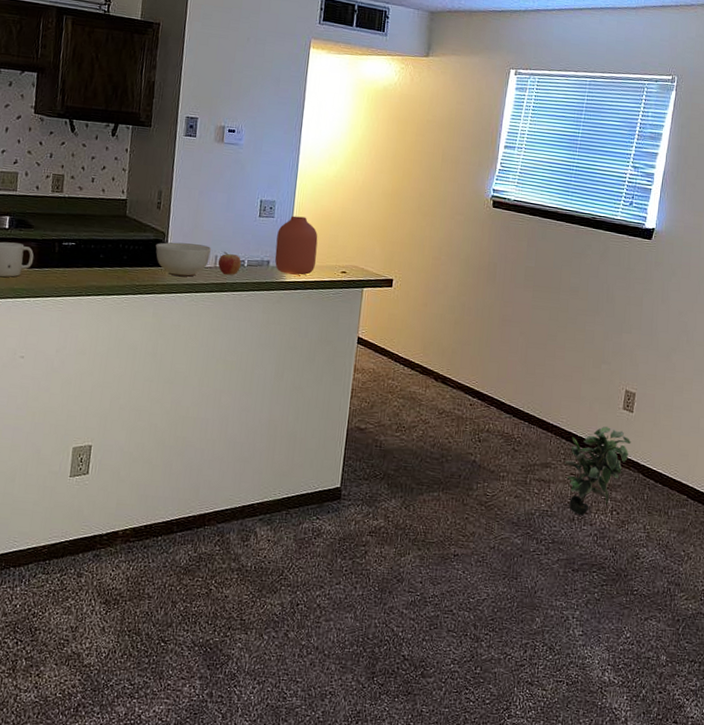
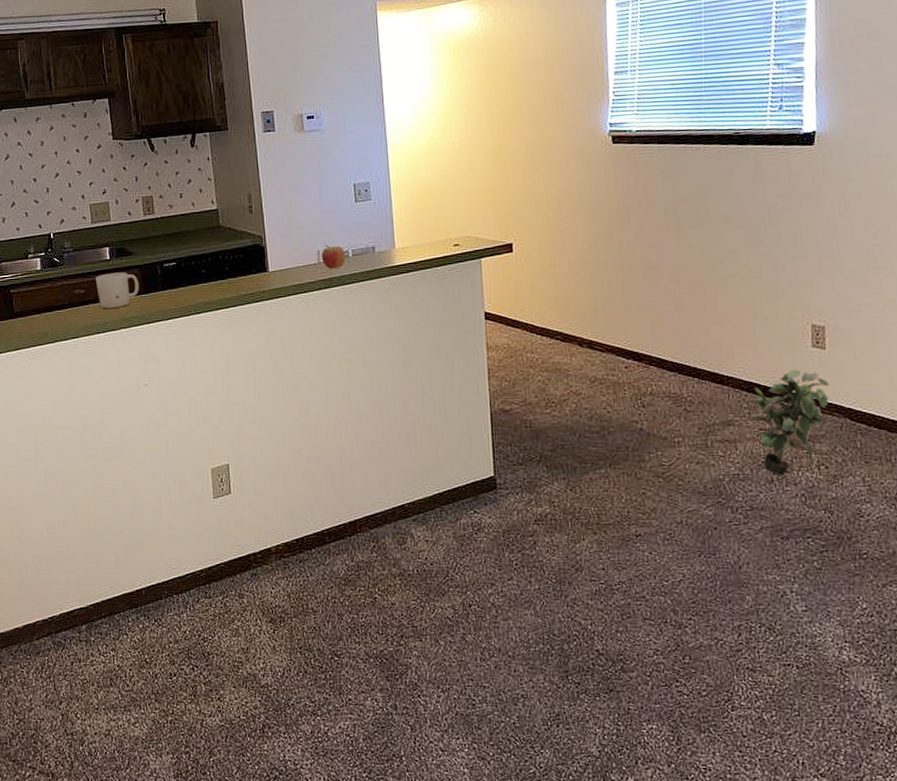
bowl: present [155,242,212,277] -> none [255,242,313,279]
vase: present [274,215,318,276] -> none [377,193,424,257]

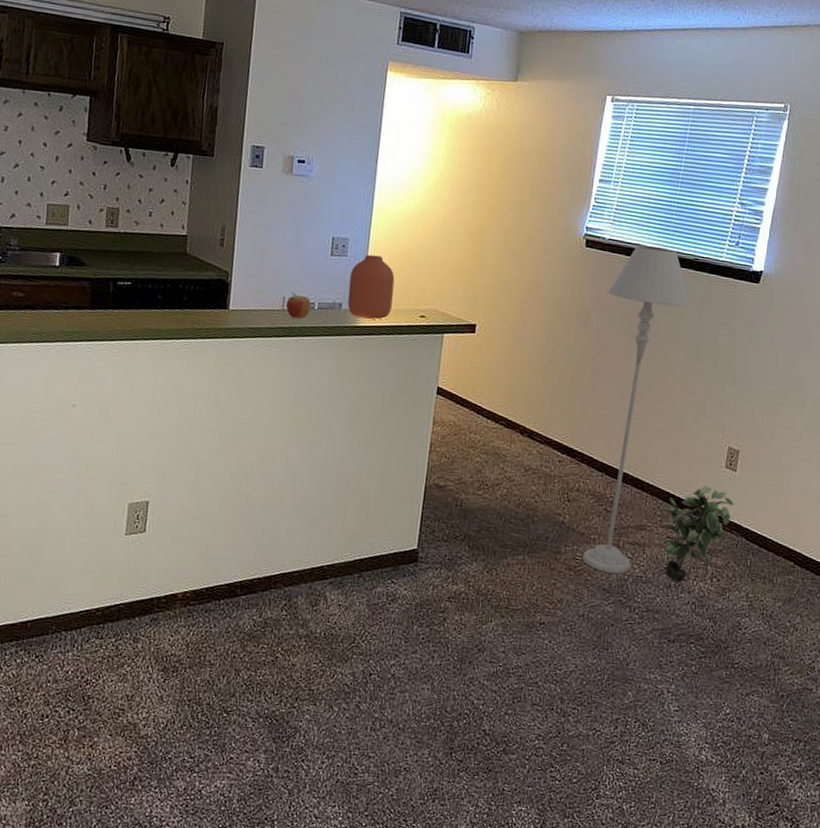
mug: present [95,272,140,309] -> none [38,280,87,320]
vase: none [377,193,424,257] -> present [347,254,395,320]
floor lamp: none [646,128,739,475] -> present [581,245,690,574]

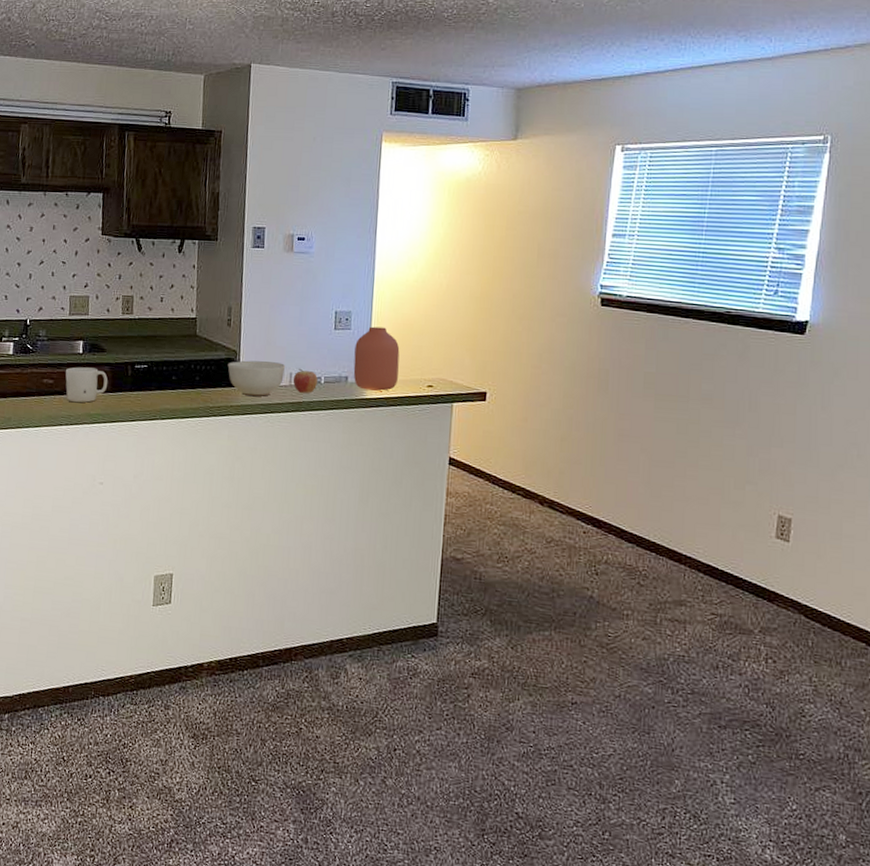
mug: none [38,280,87,320] -> present [65,367,109,403]
bowl: none [218,282,279,320] -> present [227,360,286,397]
floor lamp: present [581,245,690,574] -> none [614,300,723,653]
potted plant: present [660,486,734,583] -> none [702,558,789,664]

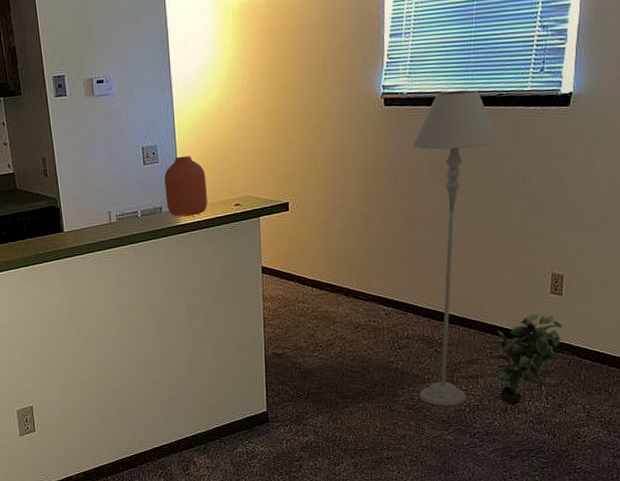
bowl: present [227,360,286,397] -> none [50,203,104,239]
fruit: present [292,368,318,394] -> none [112,206,135,230]
floor lamp: none [614,300,723,653] -> present [413,89,498,407]
potted plant: none [702,558,789,664] -> present [491,314,563,405]

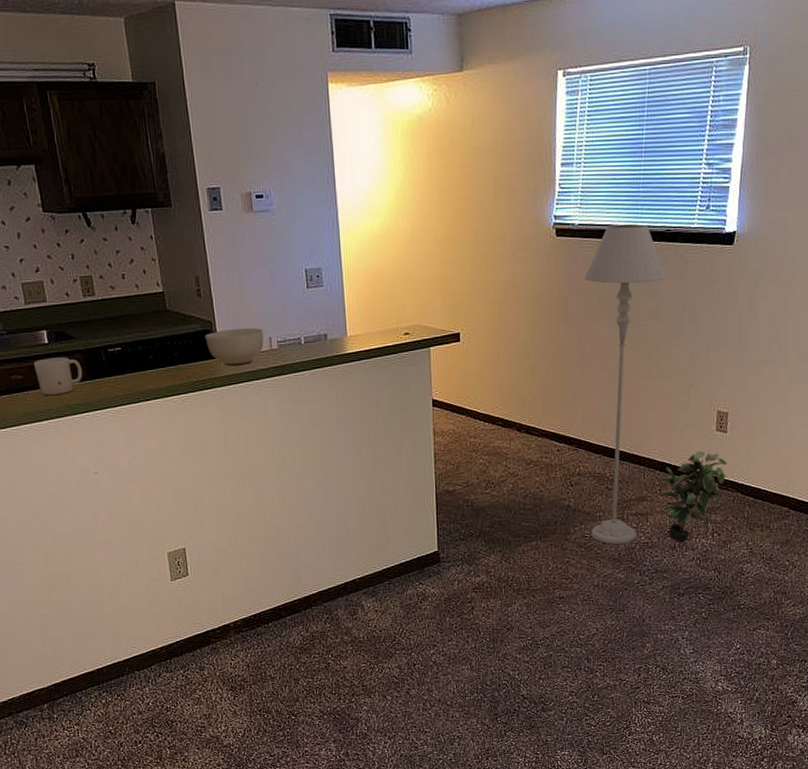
bowl: none [50,203,104,239] -> present [204,328,264,366]
vase: present [164,156,207,217] -> none [329,280,375,345]

